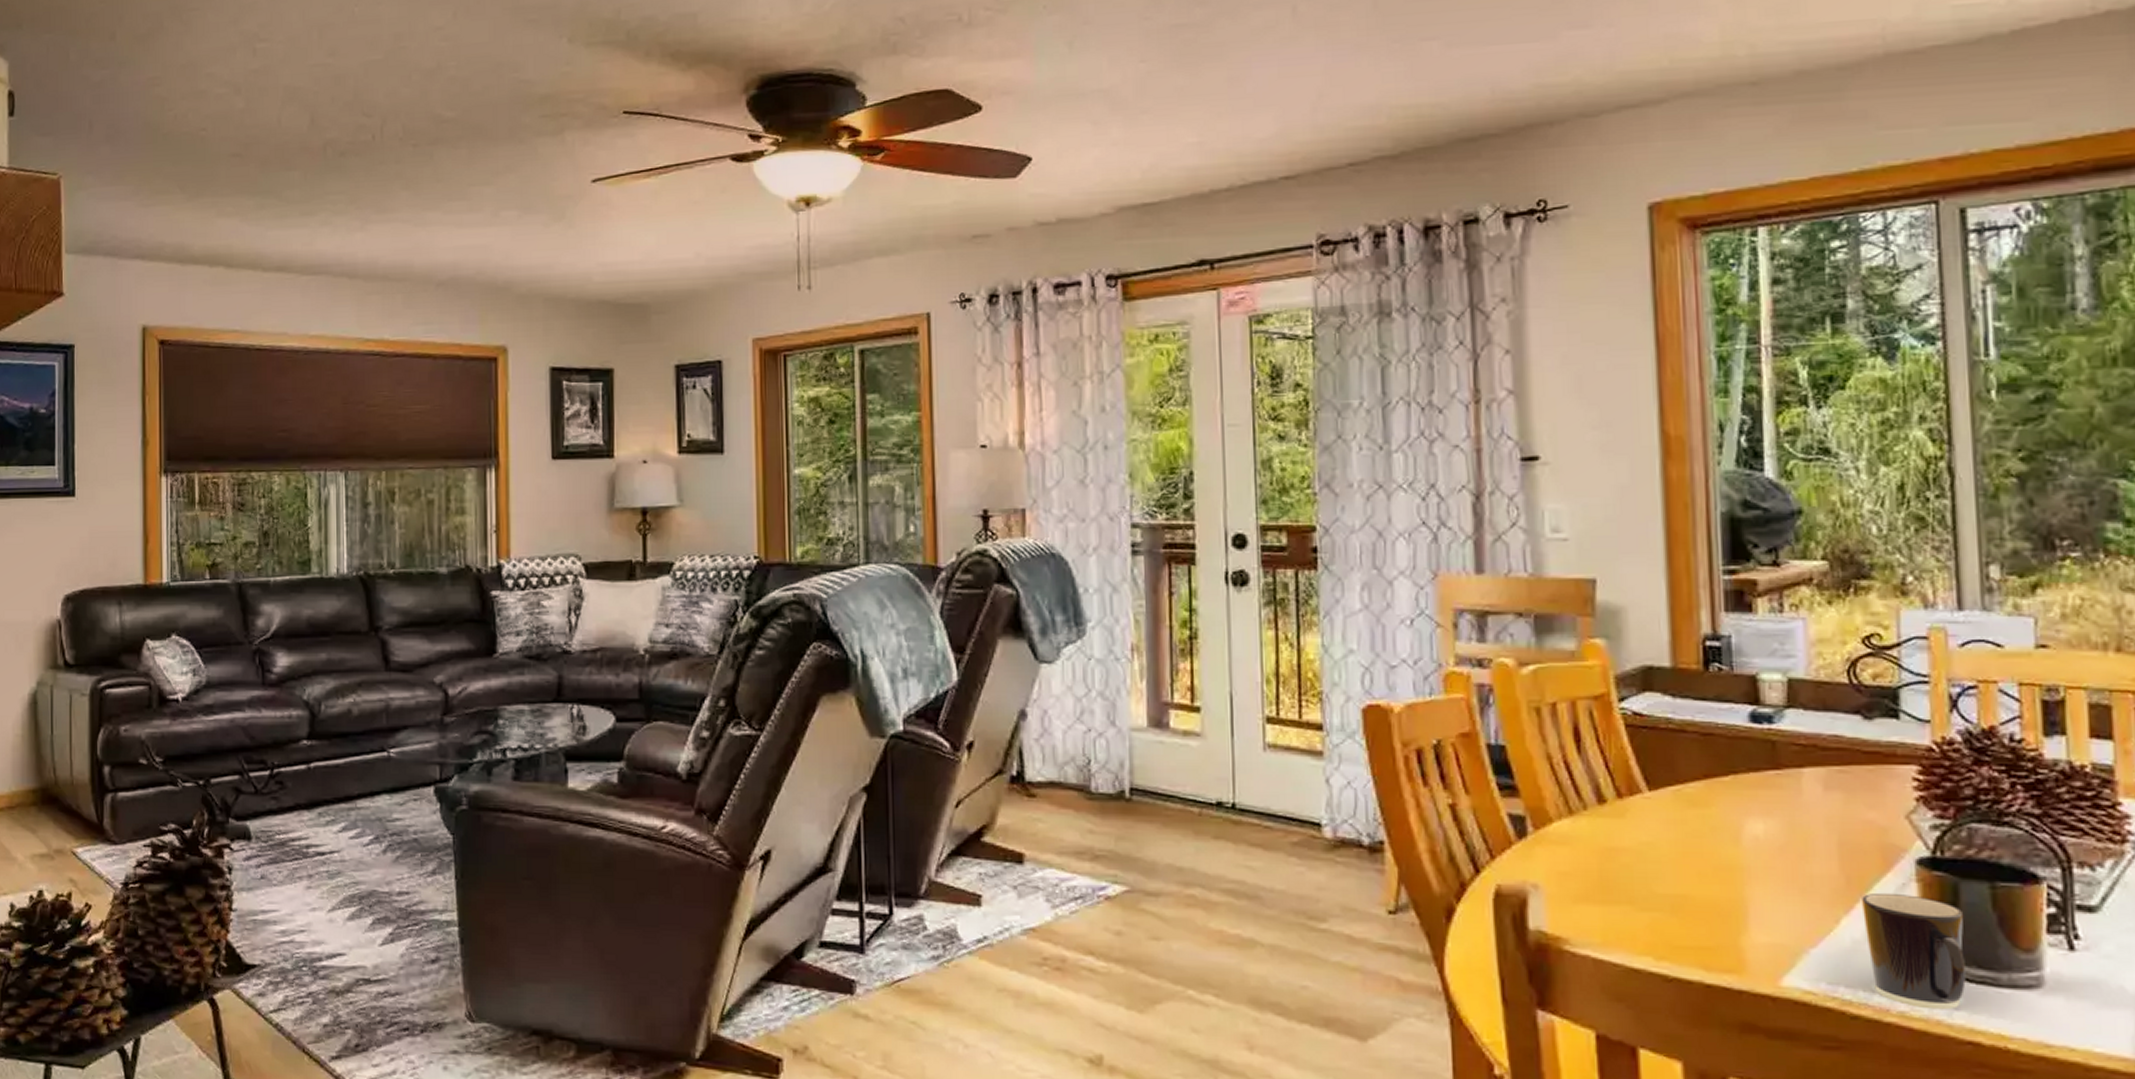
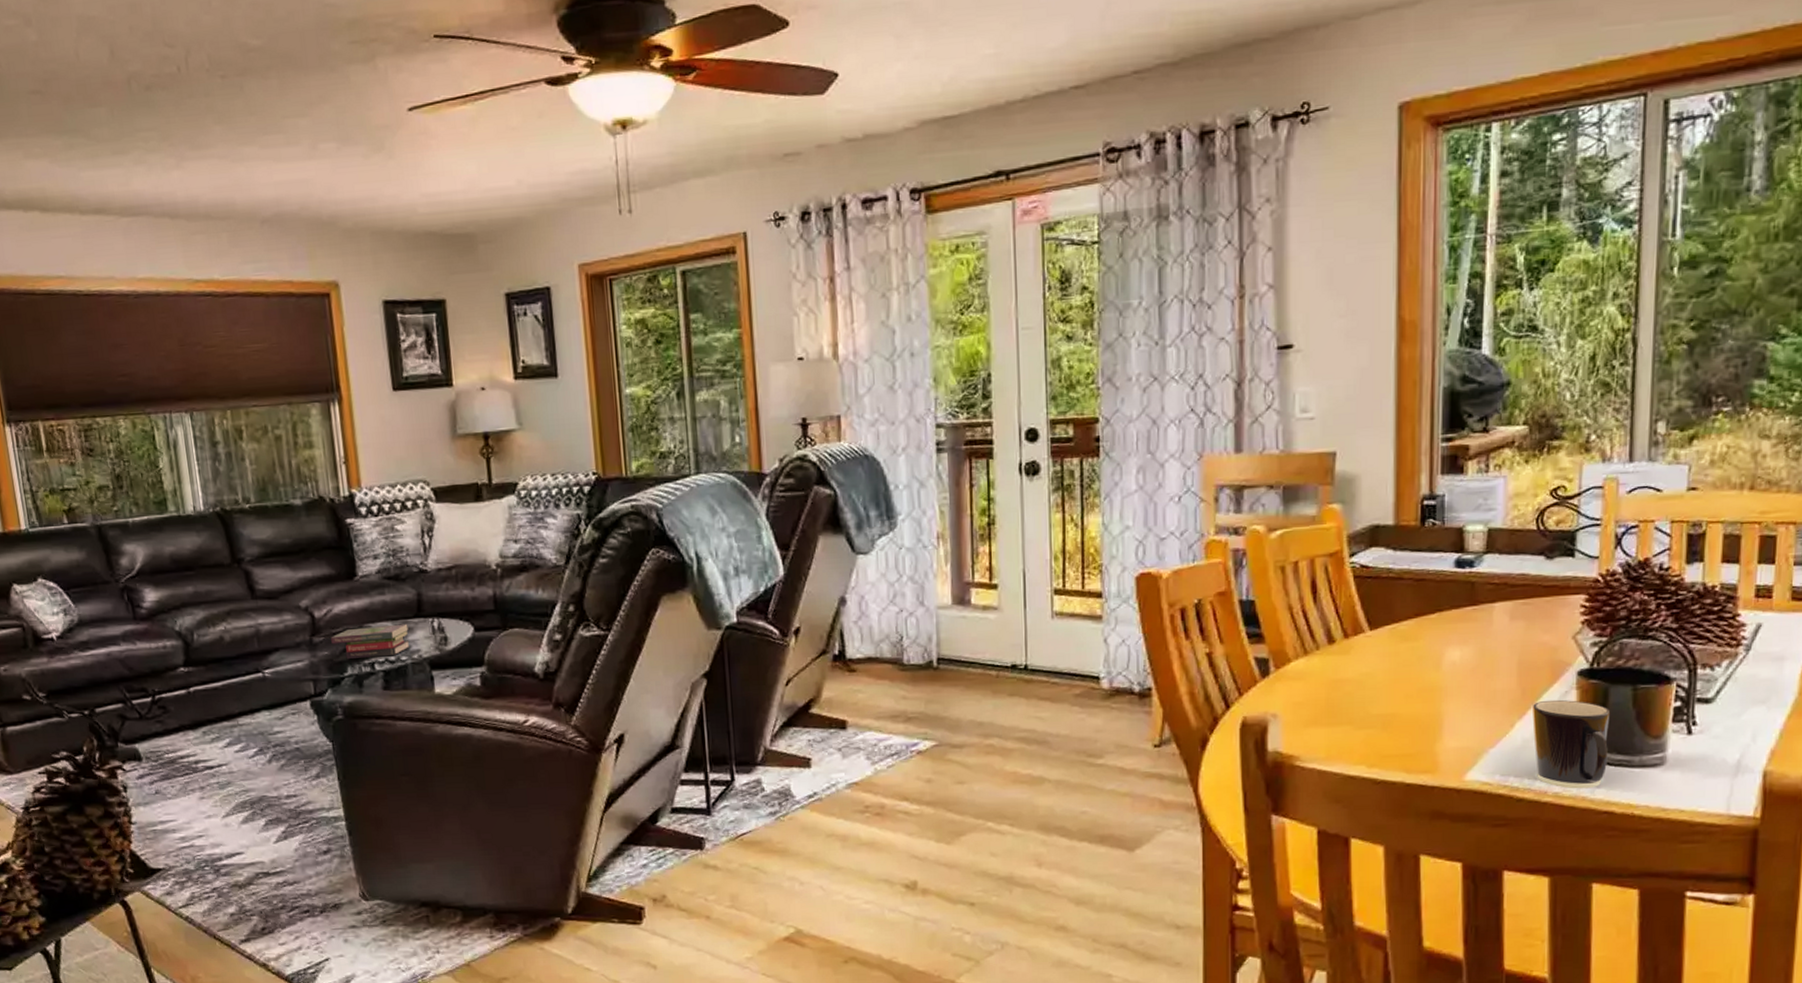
books: none [463,708,546,744] -> present [331,624,409,660]

